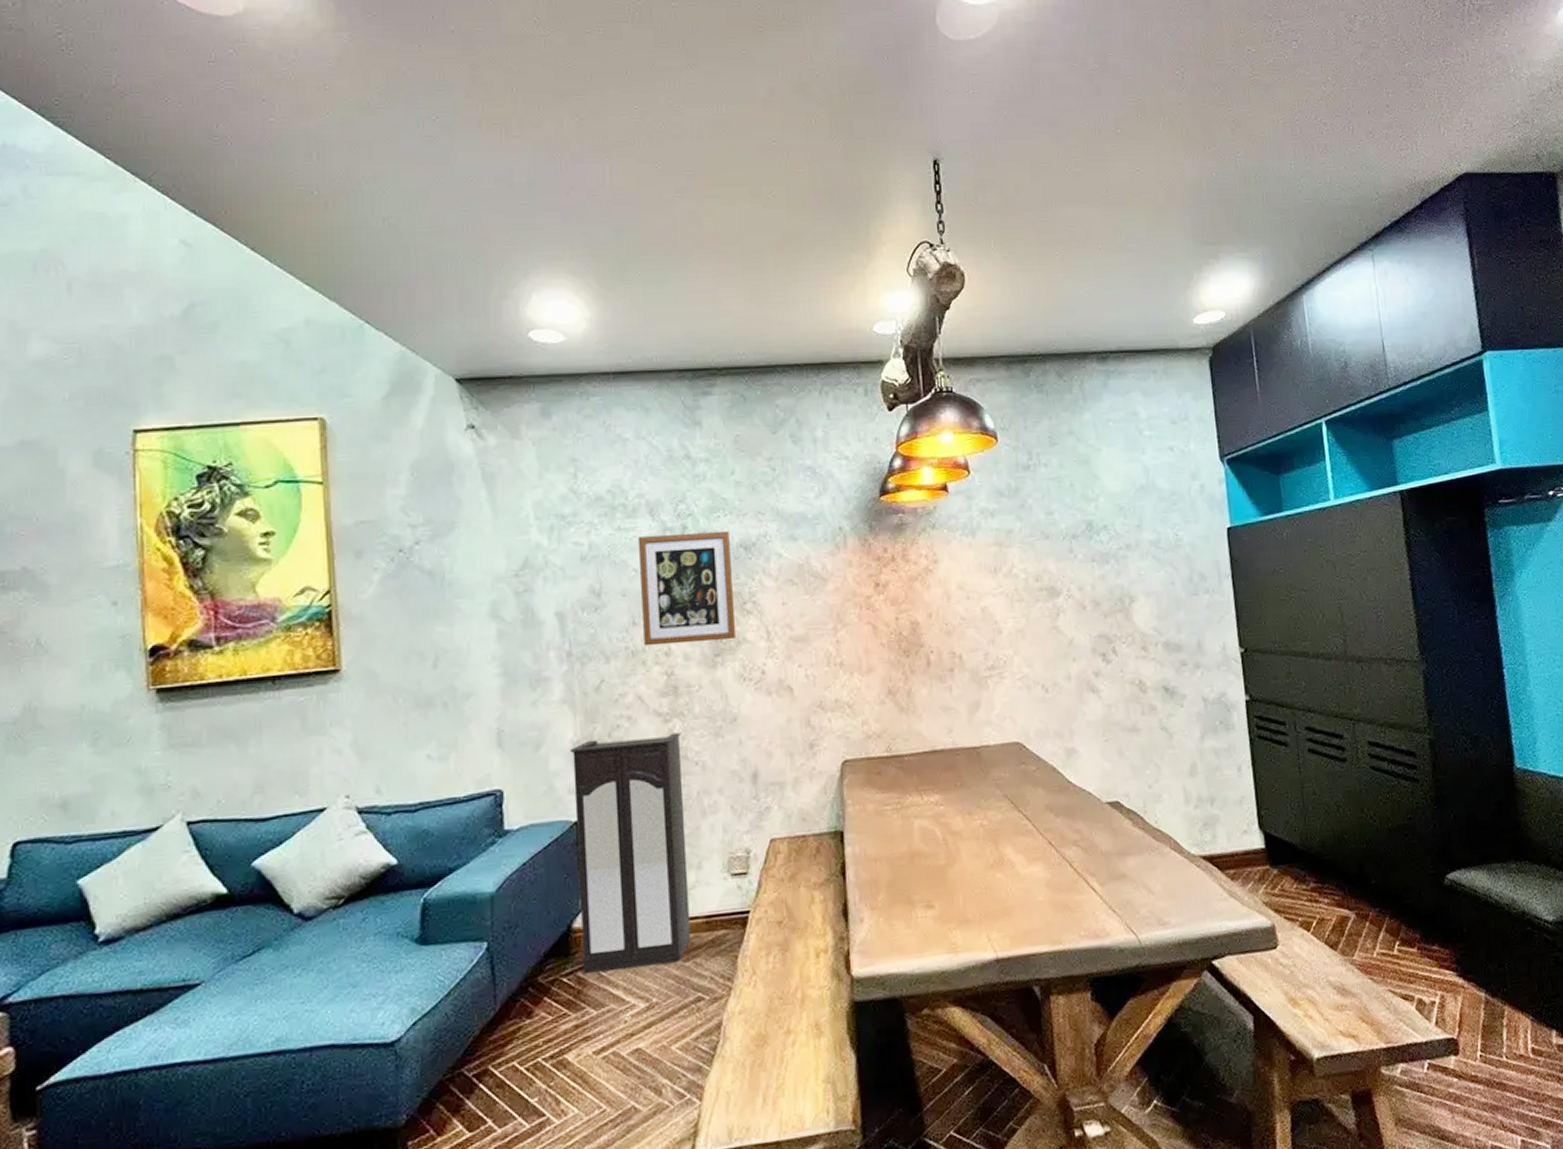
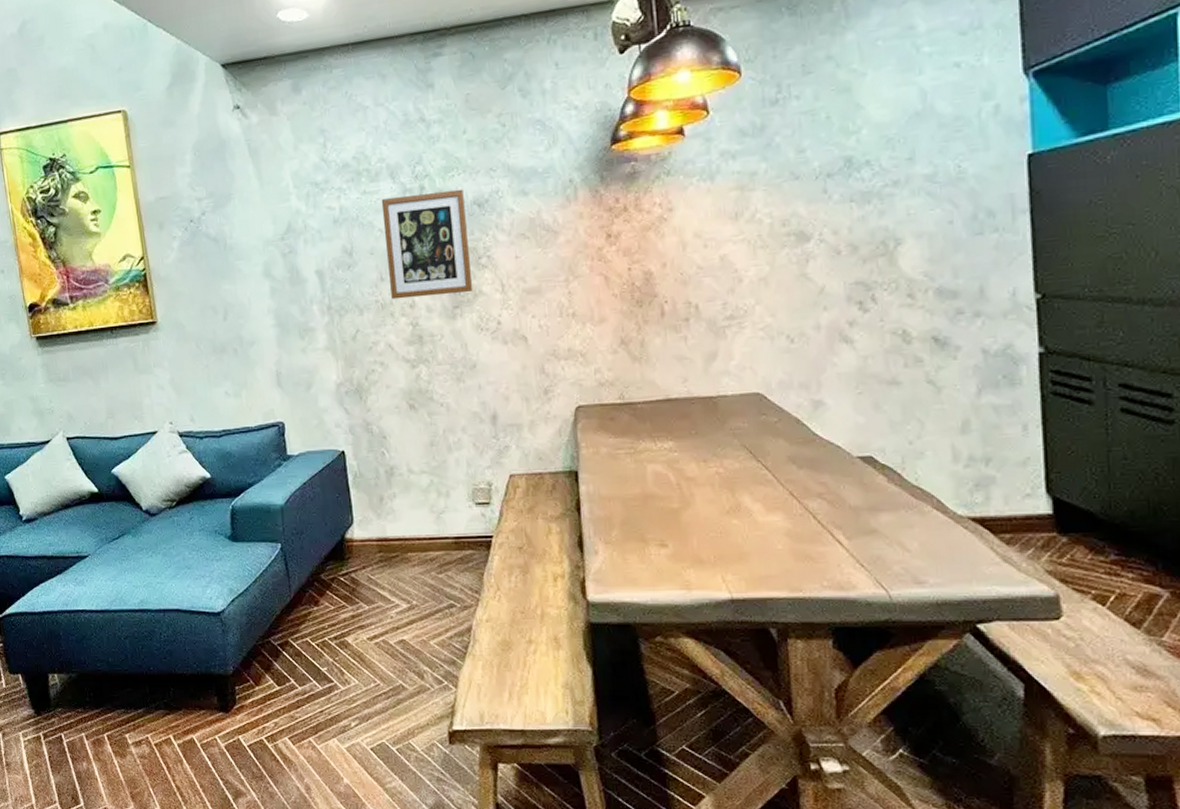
cabinet: present [571,732,691,973] -> none [335,377,443,575]

